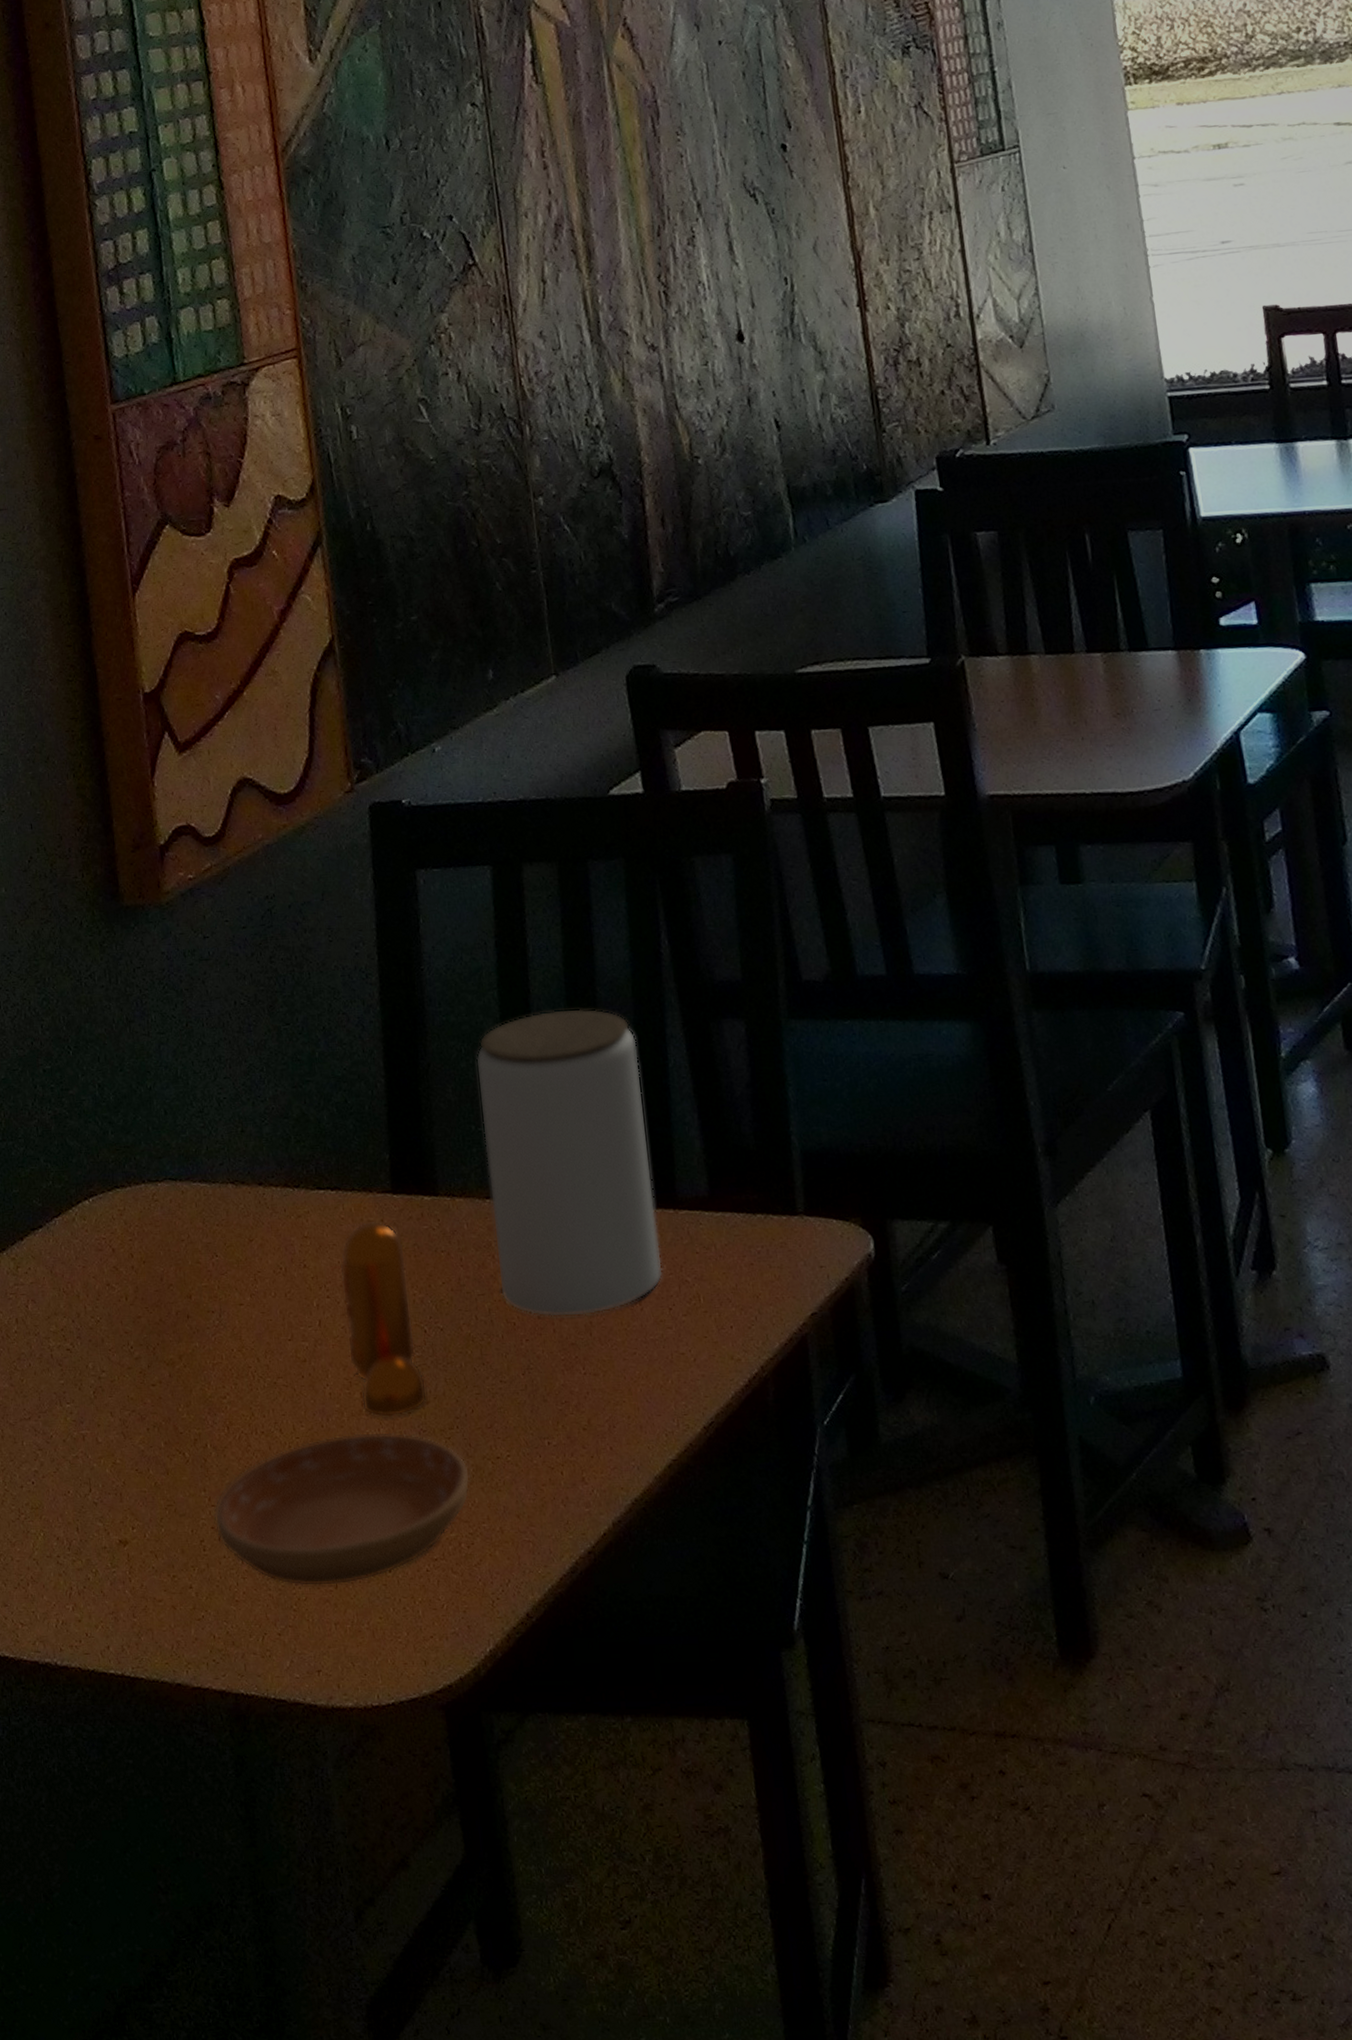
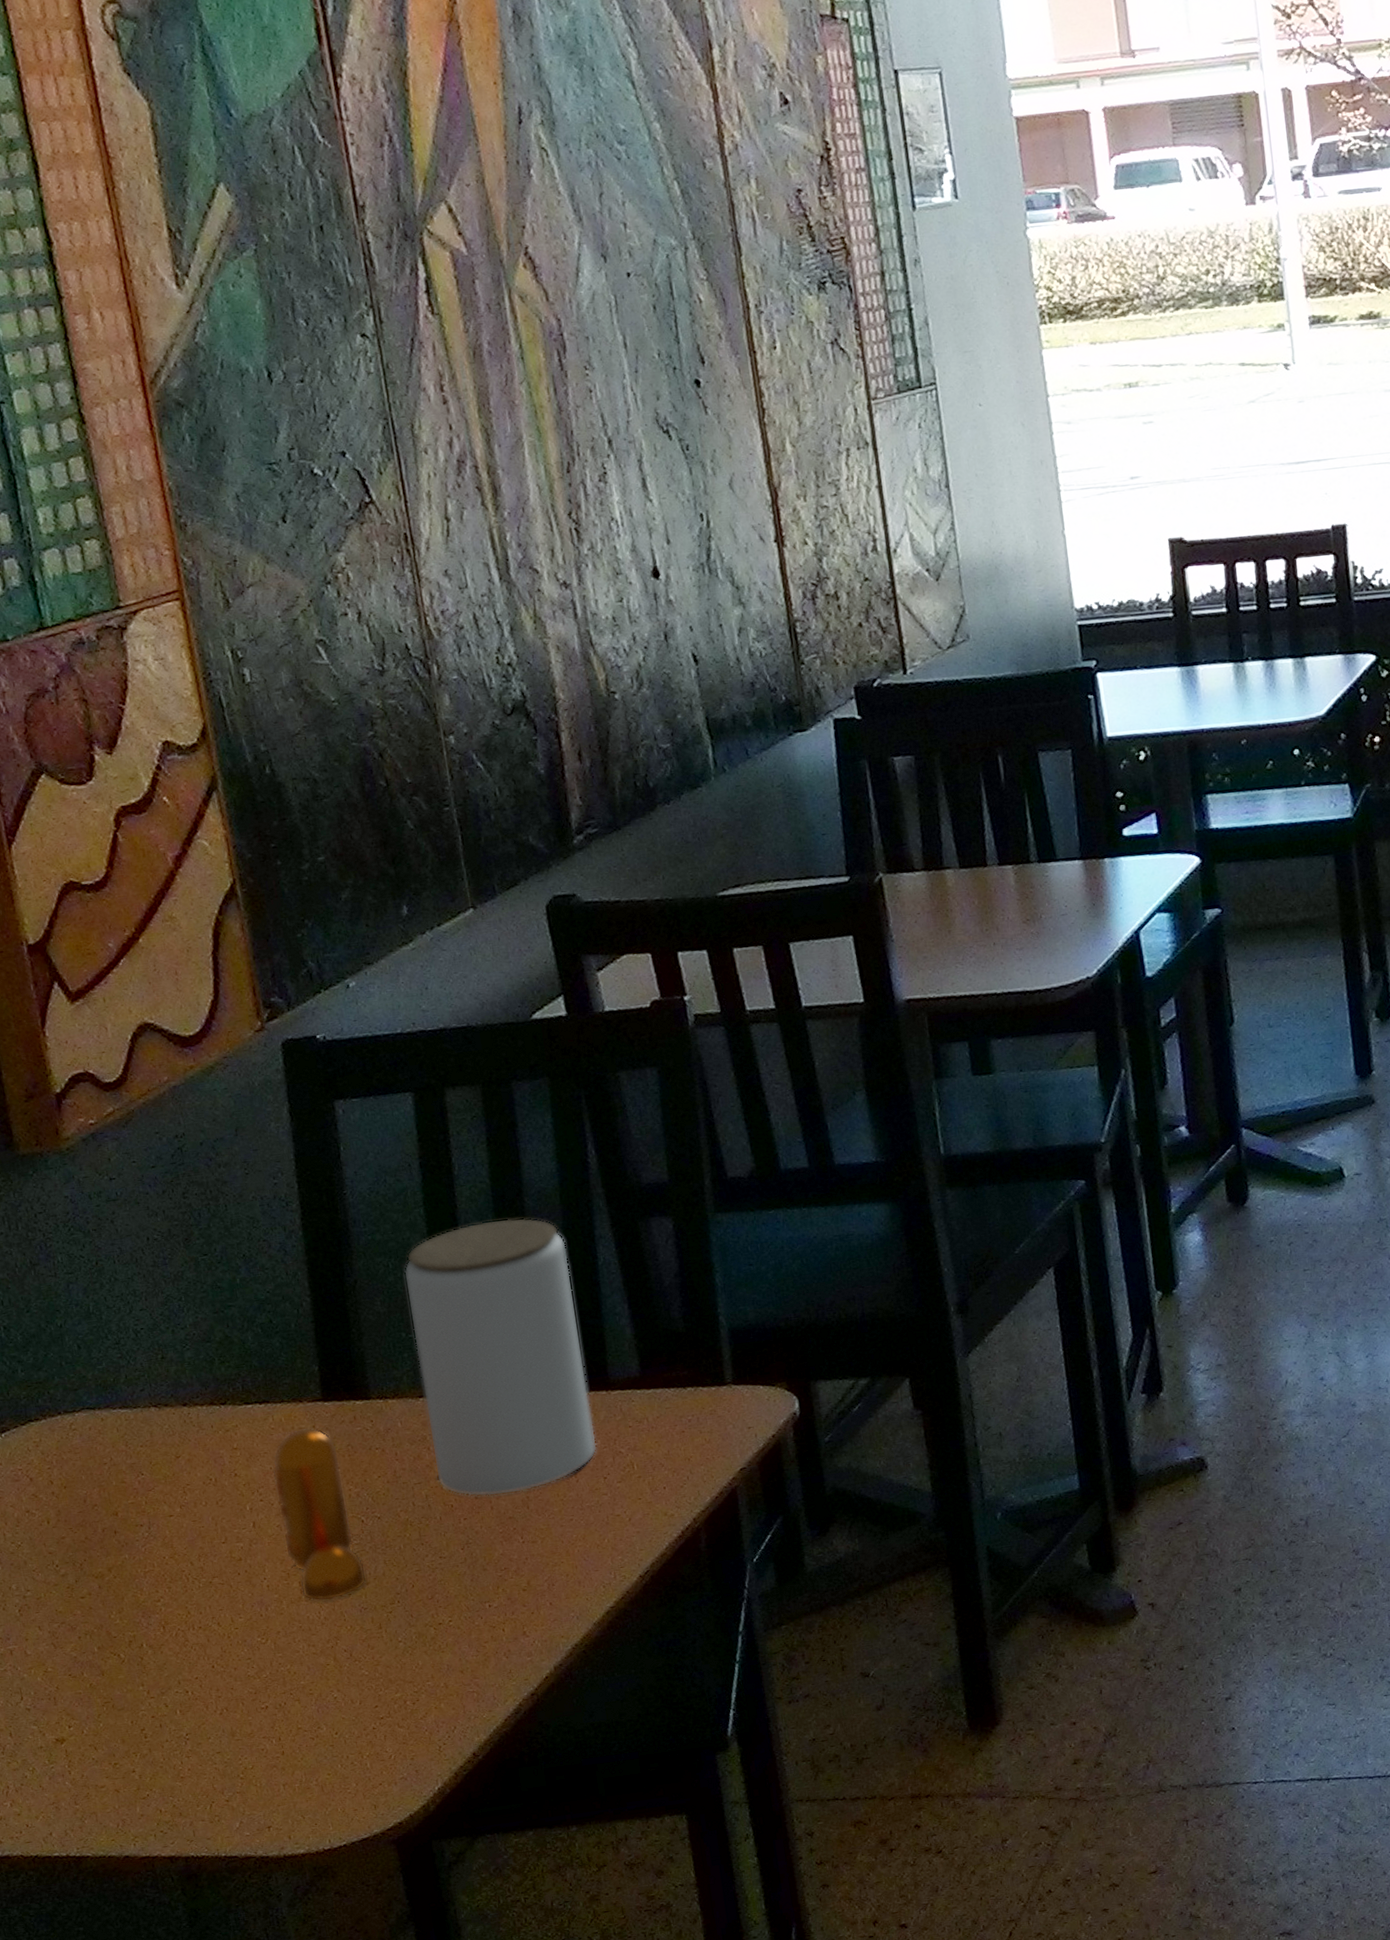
saucer: present [213,1431,471,1587] -> none [153,1612,414,1757]

